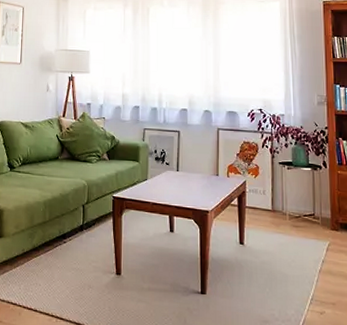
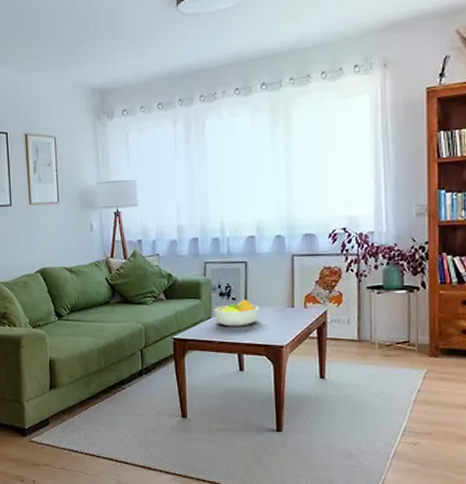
fruit bowl: none [149,165,189,190] -> present [213,300,259,327]

